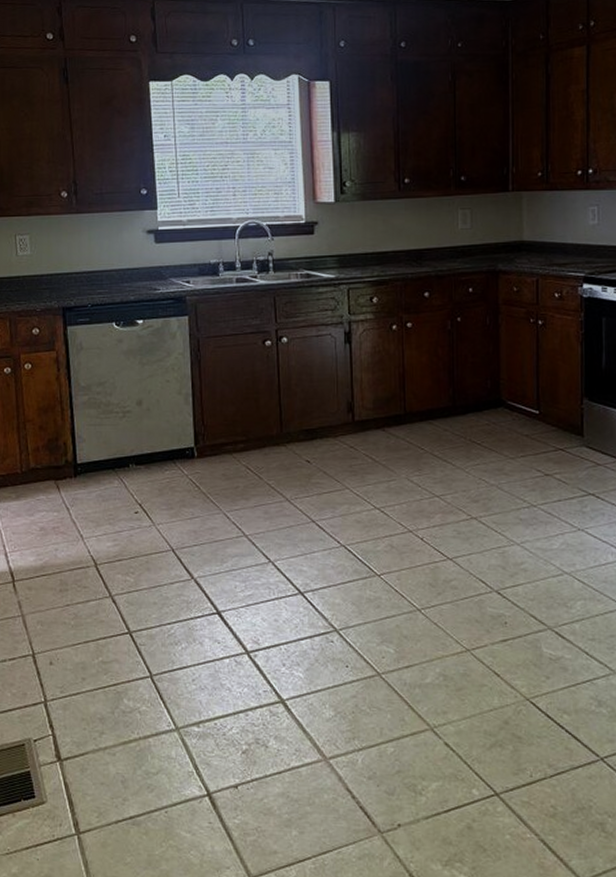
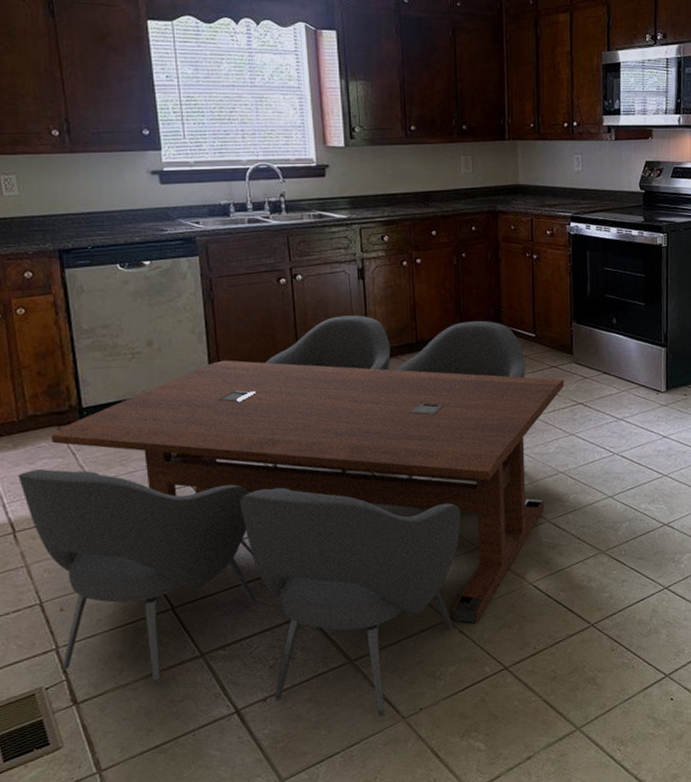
dining table: none [19,382,573,825] -> present [18,315,565,716]

